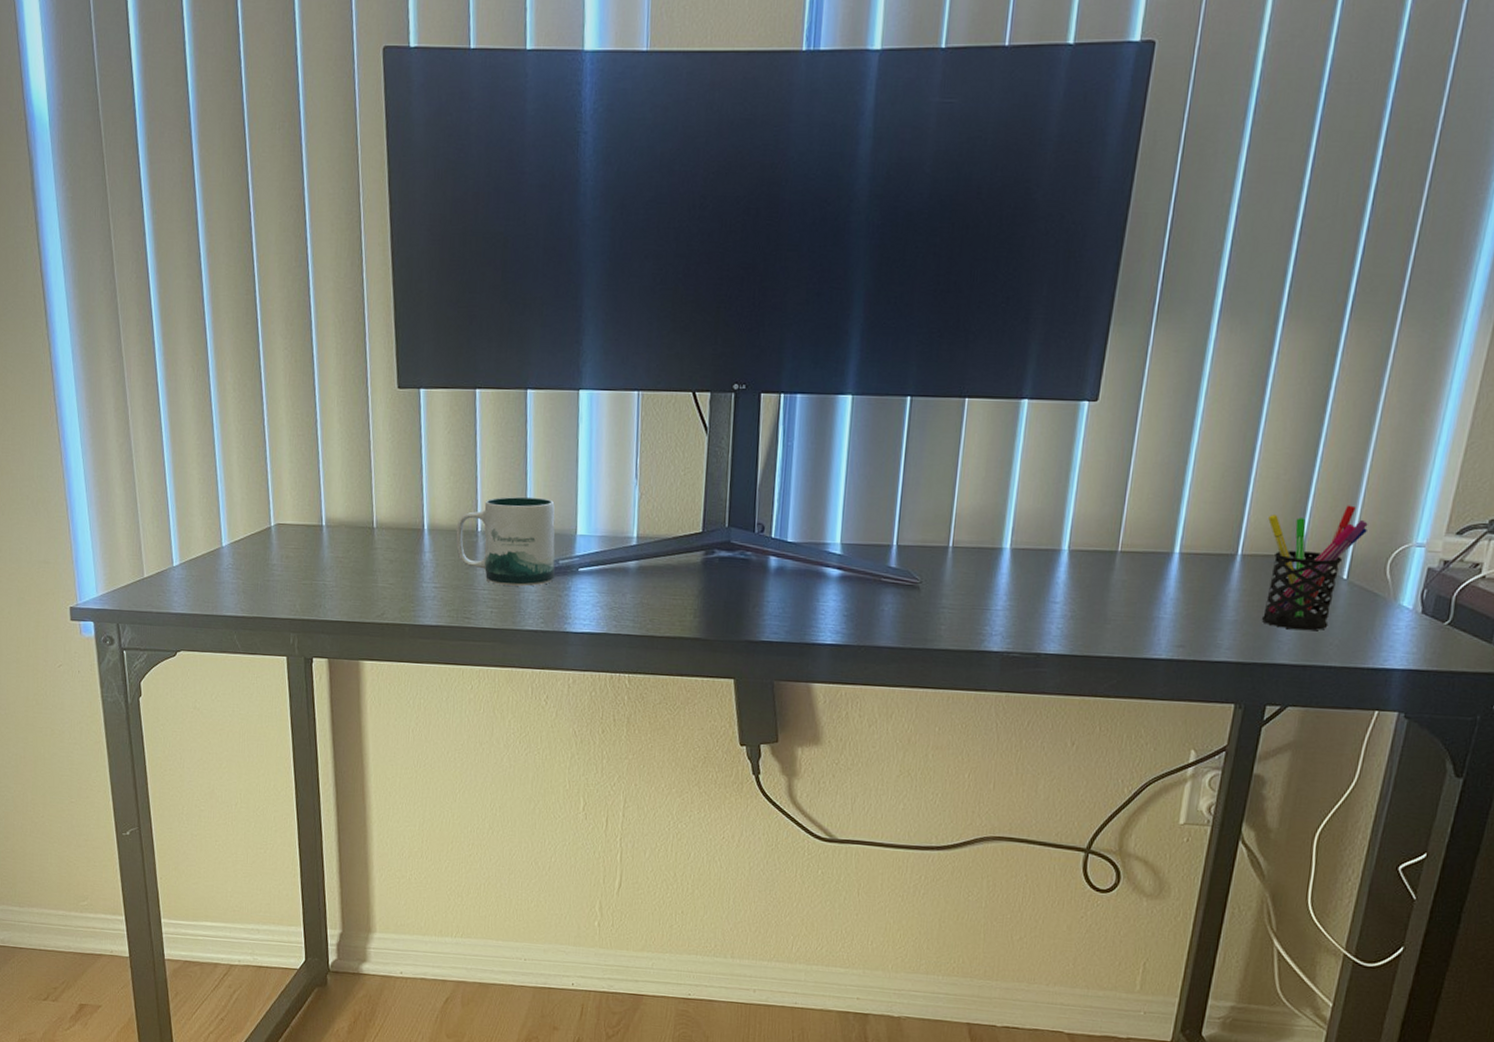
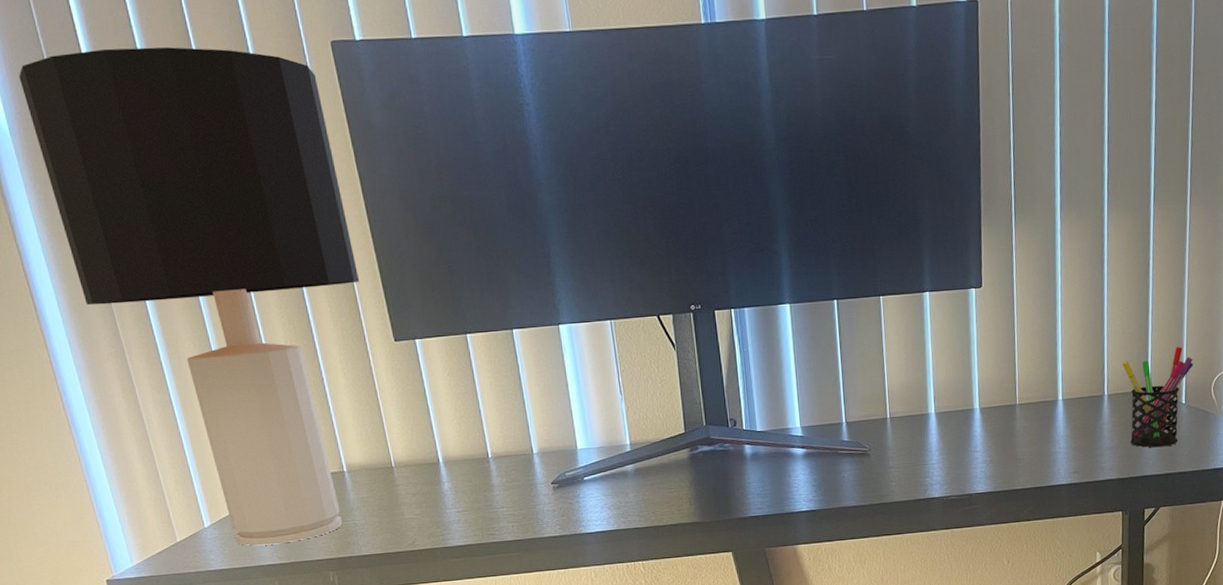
desk lamp: none [67,41,372,595] -> present [19,47,360,546]
mug: present [455,497,555,587] -> none [468,421,564,502]

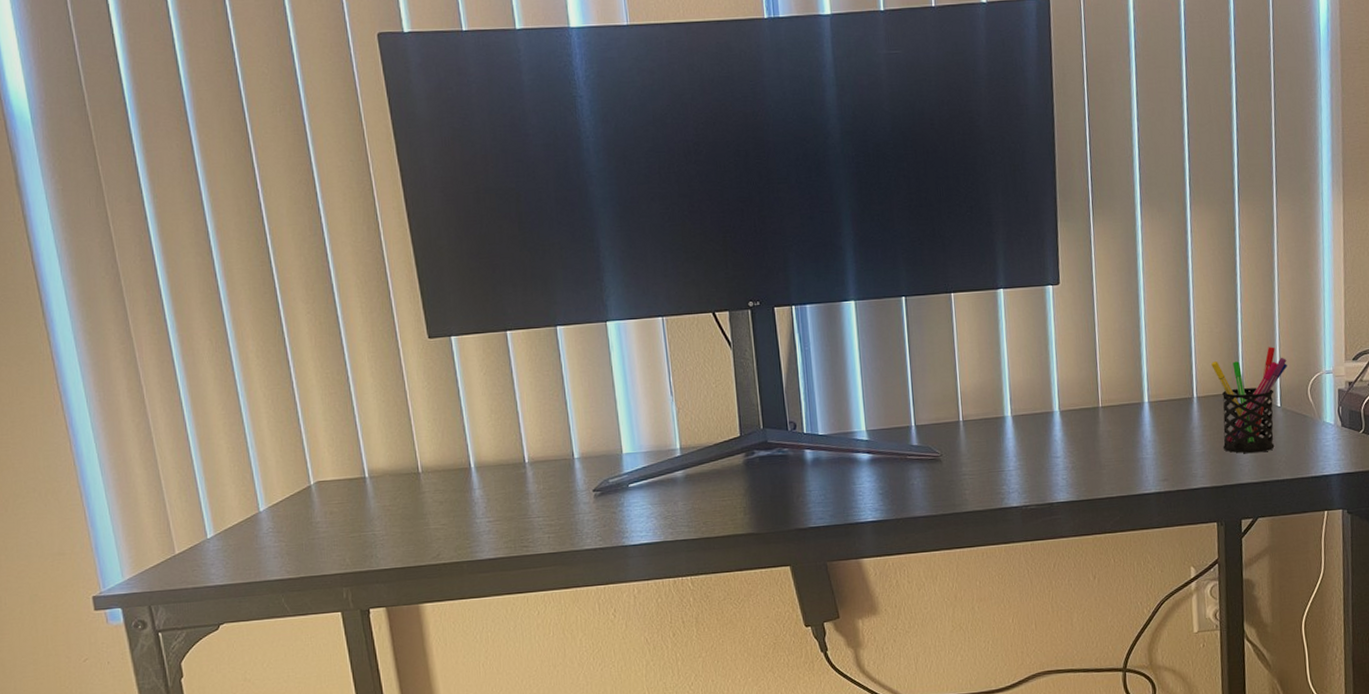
desk lamp: present [19,47,360,546] -> none [47,37,394,559]

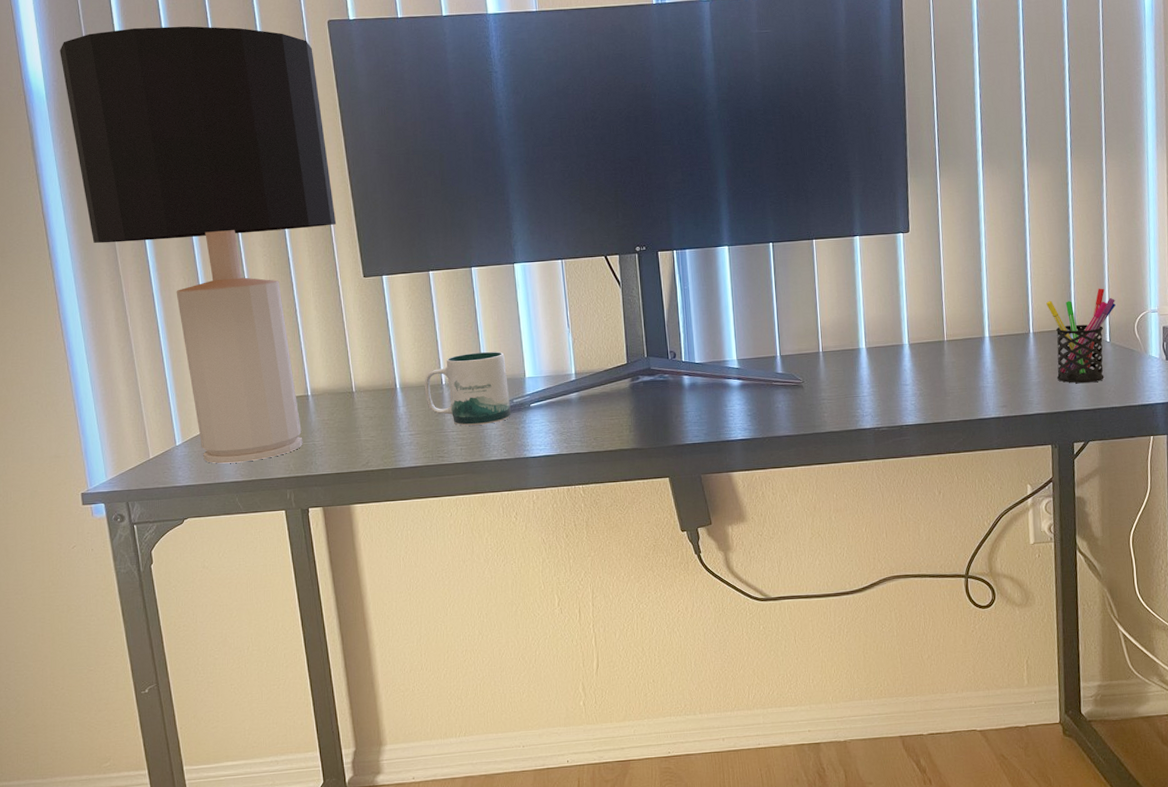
desk lamp: none [47,37,394,559] -> present [60,26,337,464]
mug: none [503,424,606,511] -> present [424,351,511,426]

